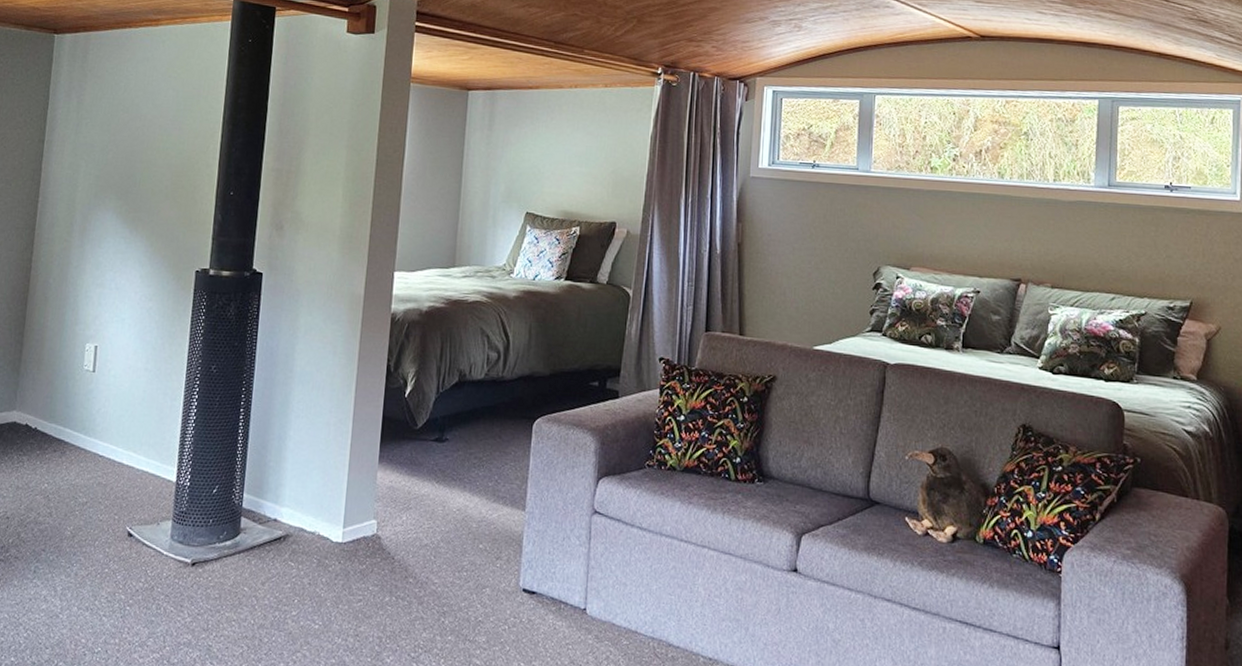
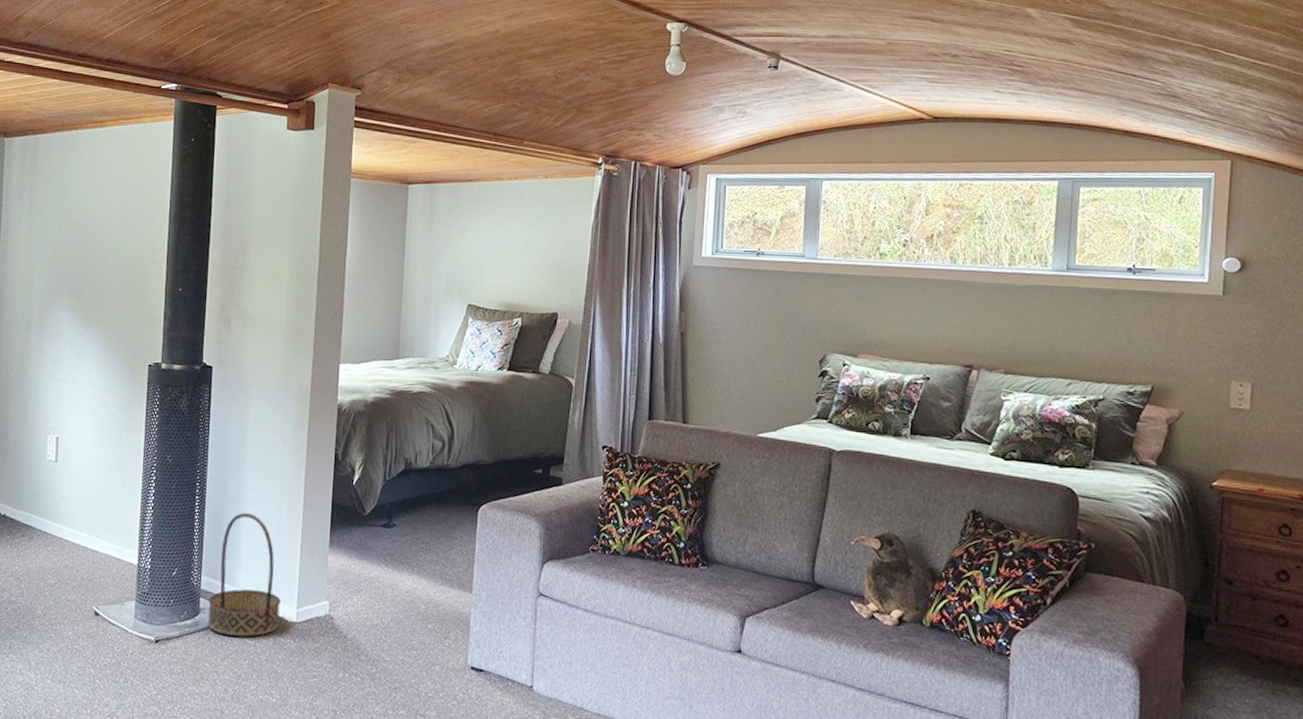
basket: none [247,425,326,559] -> present [207,512,281,637]

